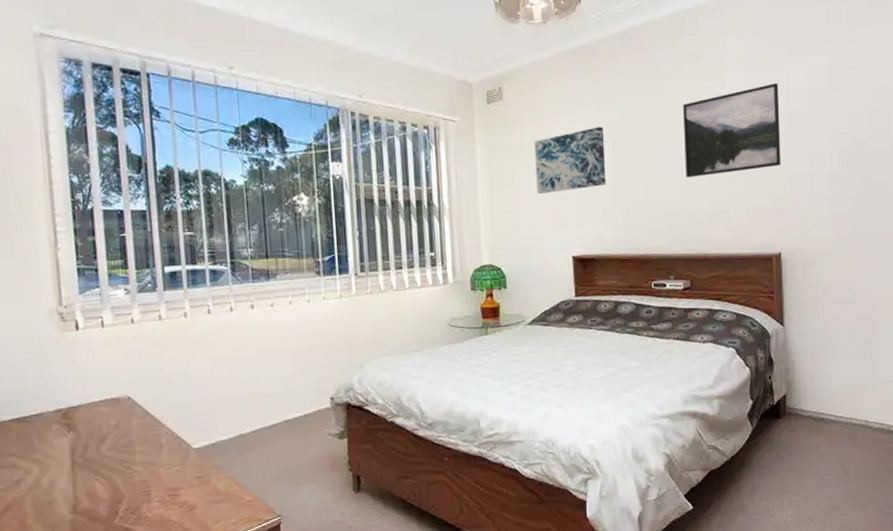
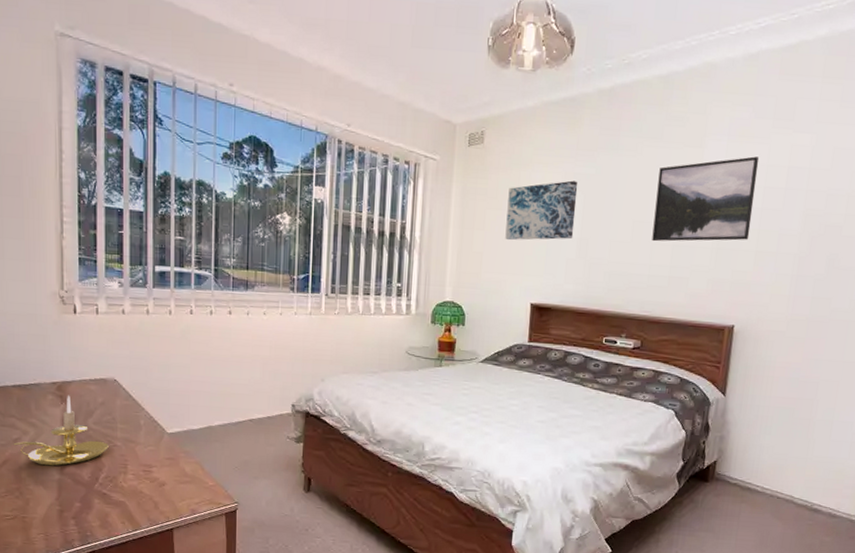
candle holder: none [15,421,127,507] -> present [13,395,109,466]

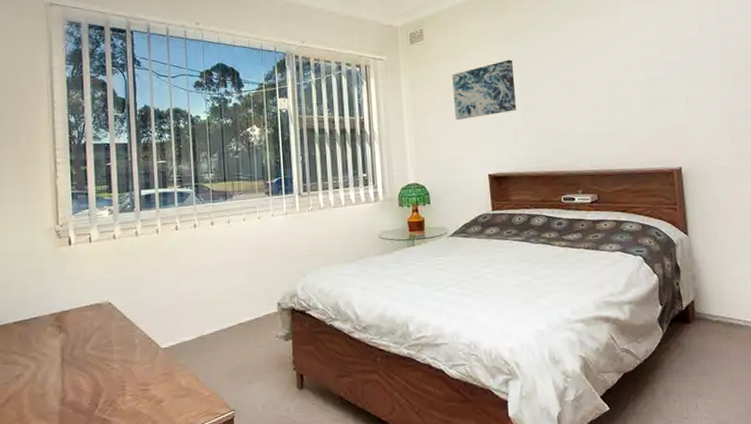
candle holder: present [13,395,109,466] -> none [15,324,106,399]
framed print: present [652,156,760,242] -> none [583,15,677,102]

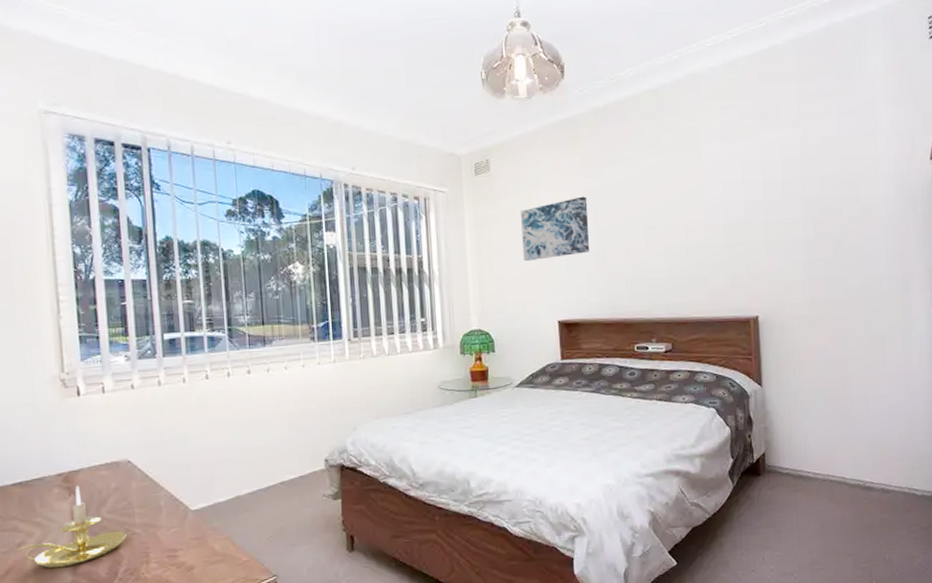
candle holder: none [15,324,106,399] -> present [16,485,127,569]

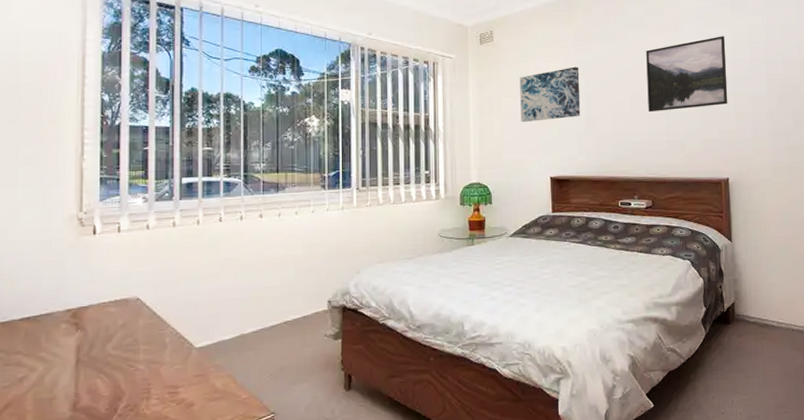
candle holder: present [16,485,127,569] -> none [17,321,130,404]
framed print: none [662,154,757,245] -> present [646,36,728,113]

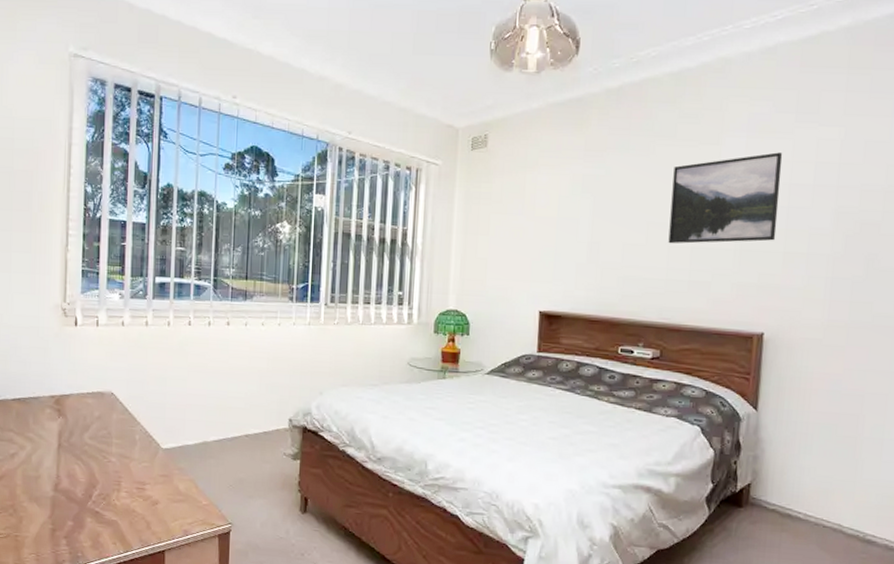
wall art: present [520,67,581,123] -> none [511,182,587,246]

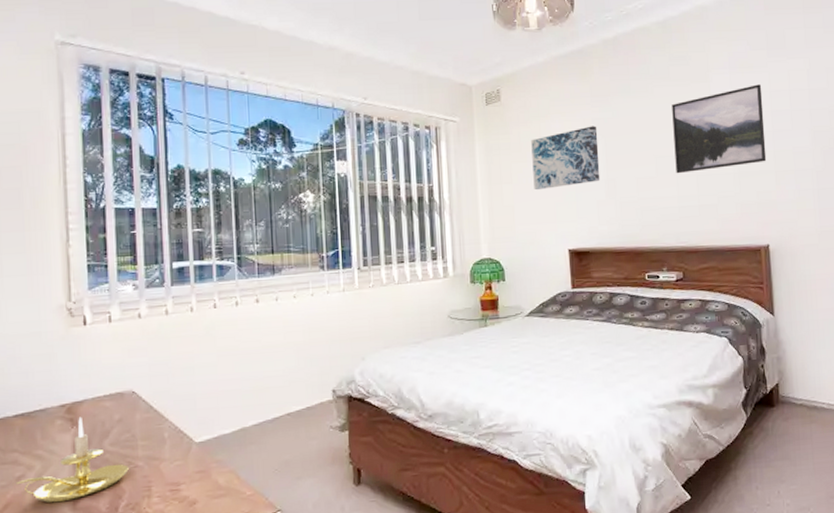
candle holder: none [10,408,103,483] -> present [15,416,129,504]
wall art: none [511,182,587,246] -> present [531,126,601,191]

